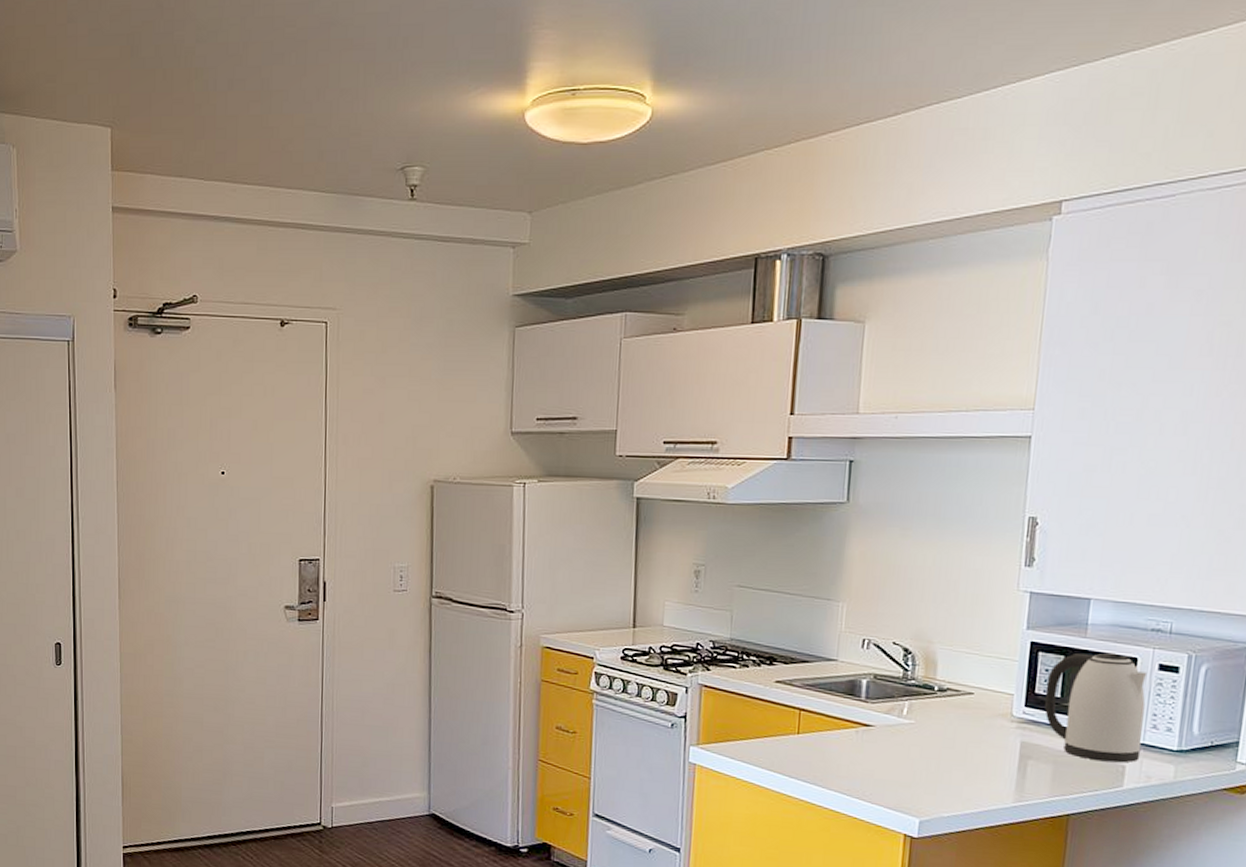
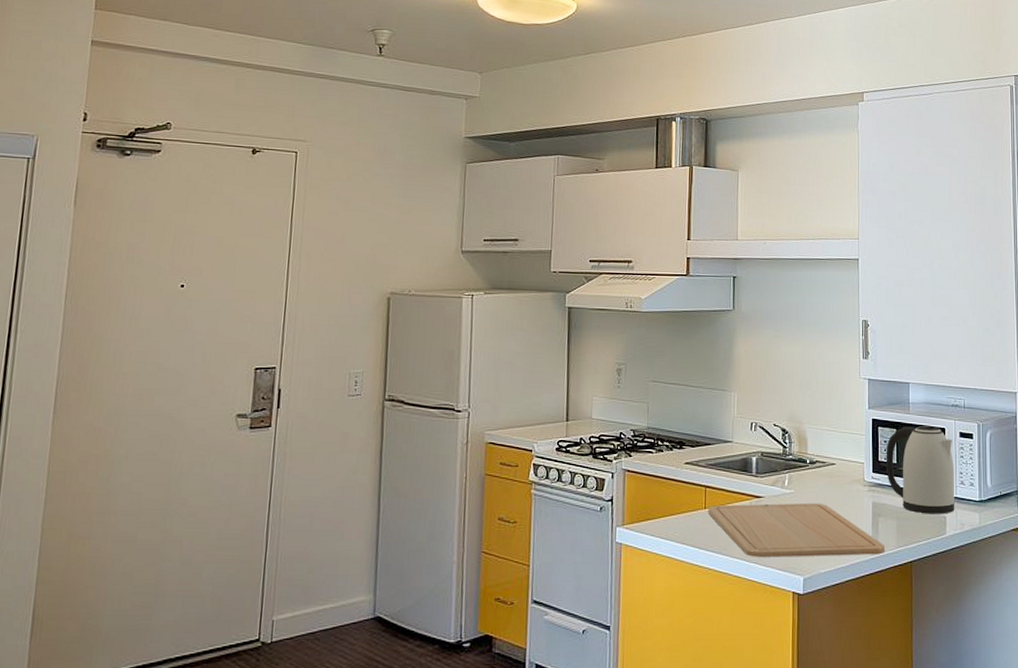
chopping board: none [801,731,1034,803] -> present [708,502,886,557]

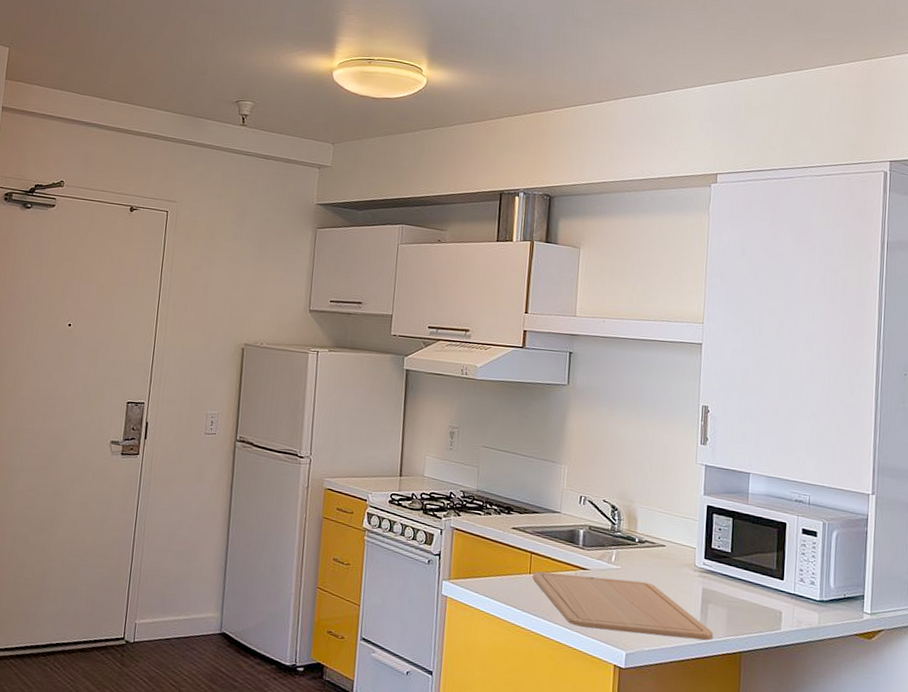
kettle: present [886,425,955,514] -> none [719,516,794,609]

